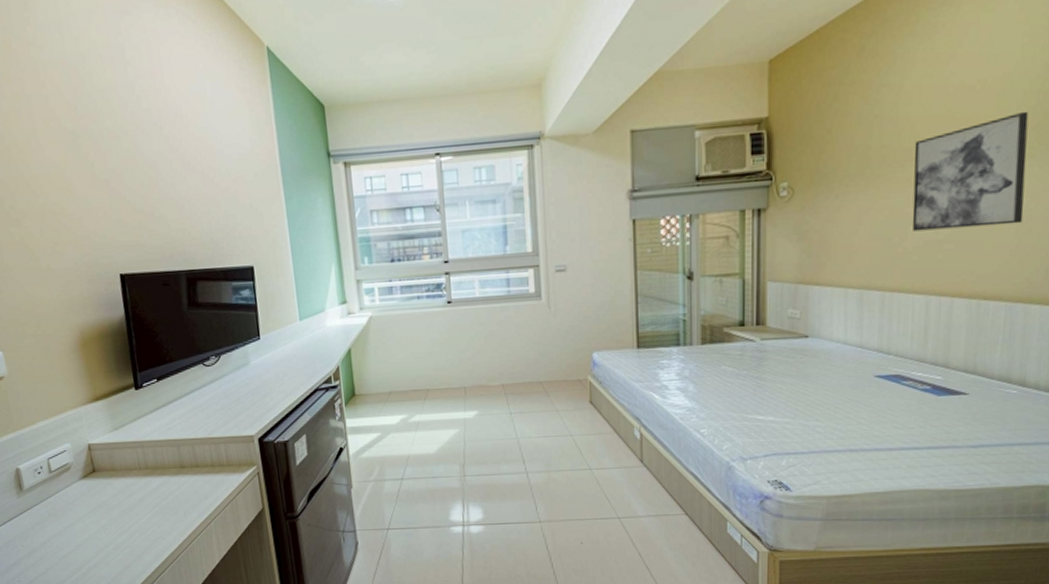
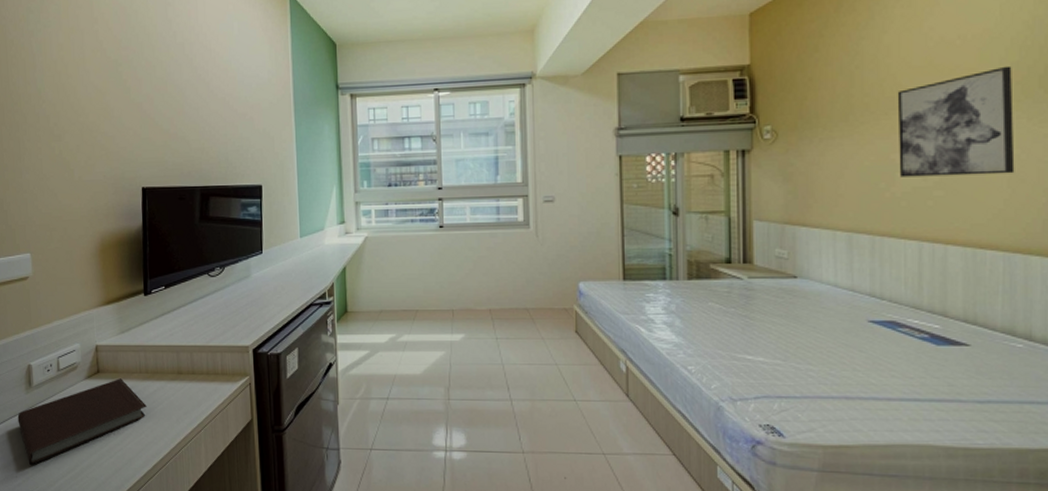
notebook: none [11,476,151,569] -> present [17,378,147,466]

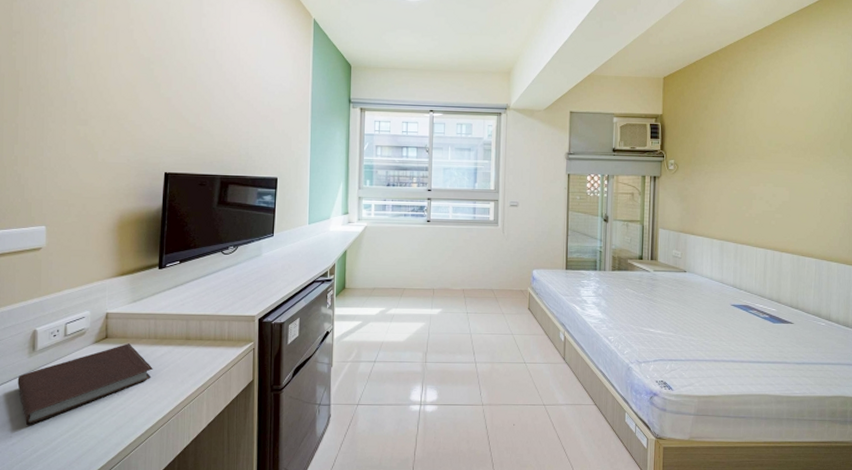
wall art: present [897,65,1015,177] -> none [755,131,825,205]

